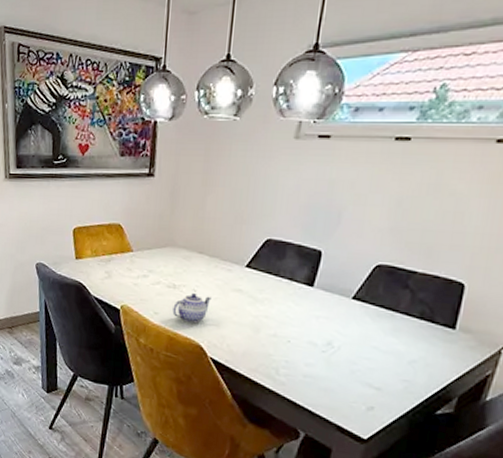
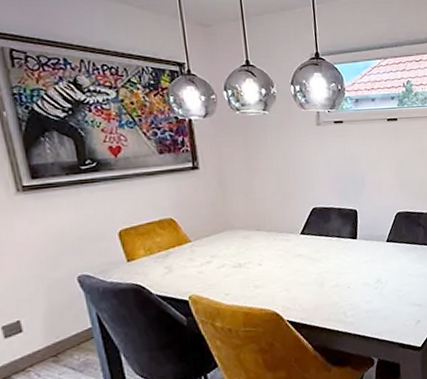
teapot: present [172,293,212,324] -> none [242,266,277,296]

